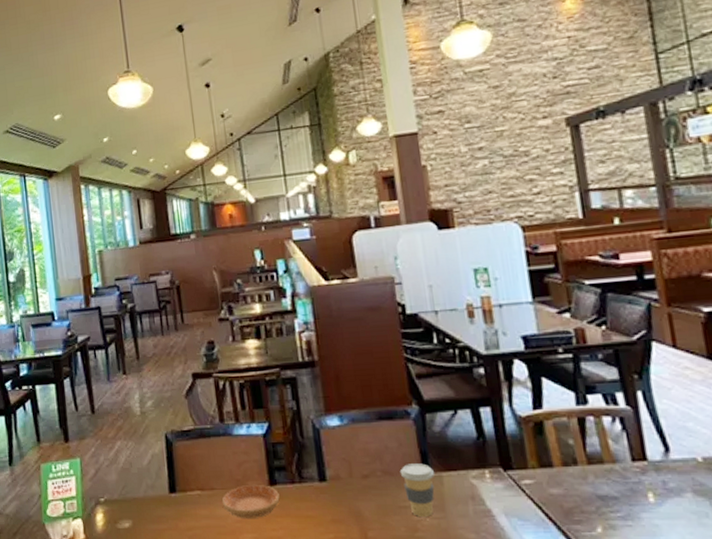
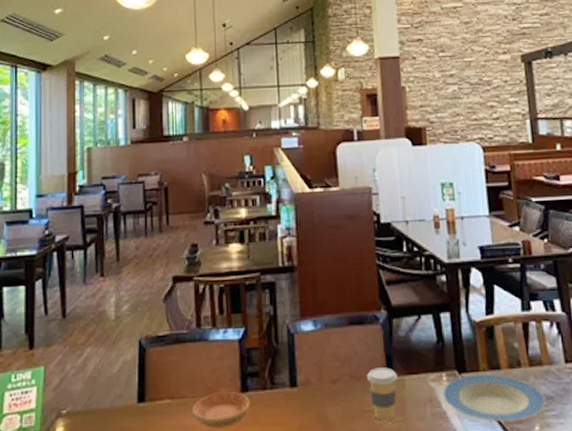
plate: none [486,472,610,522] -> present [442,374,546,422]

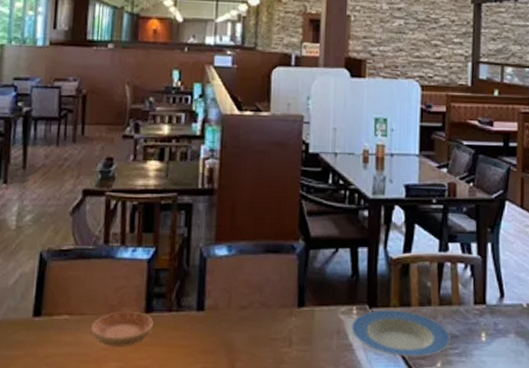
coffee cup: present [366,367,397,420] -> none [276,297,308,349]

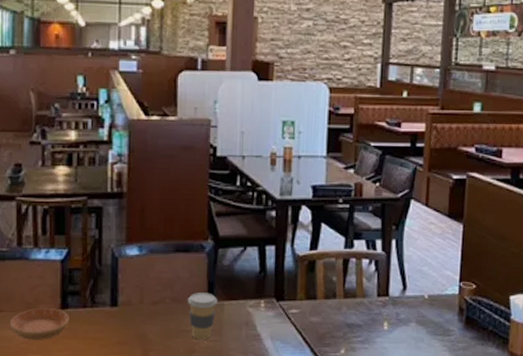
coffee cup: none [276,297,308,349] -> present [187,293,217,339]
plate: present [351,310,451,357] -> none [259,303,354,345]

